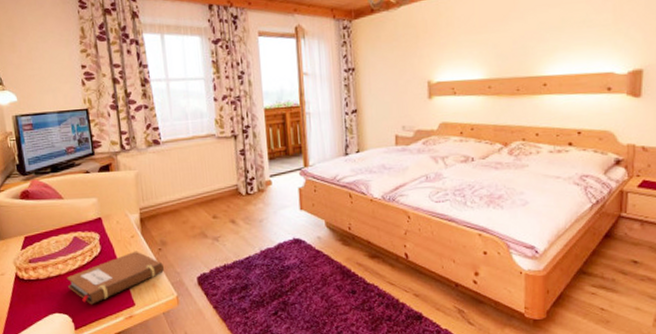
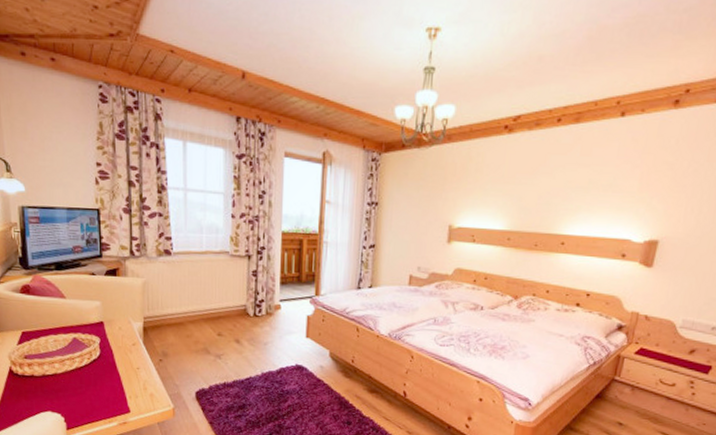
notebook: present [66,251,164,305] -> none [62,359,162,407]

